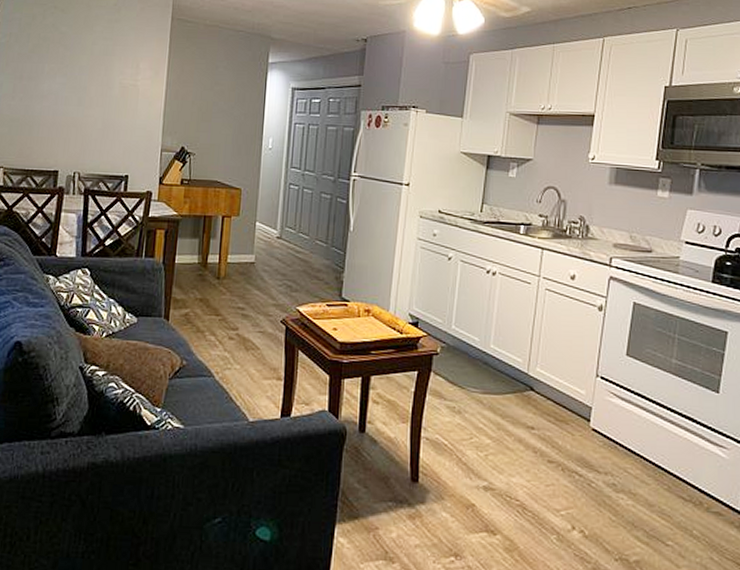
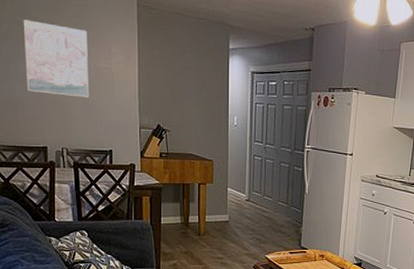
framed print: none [45,35,116,117] -> present [23,19,90,98]

